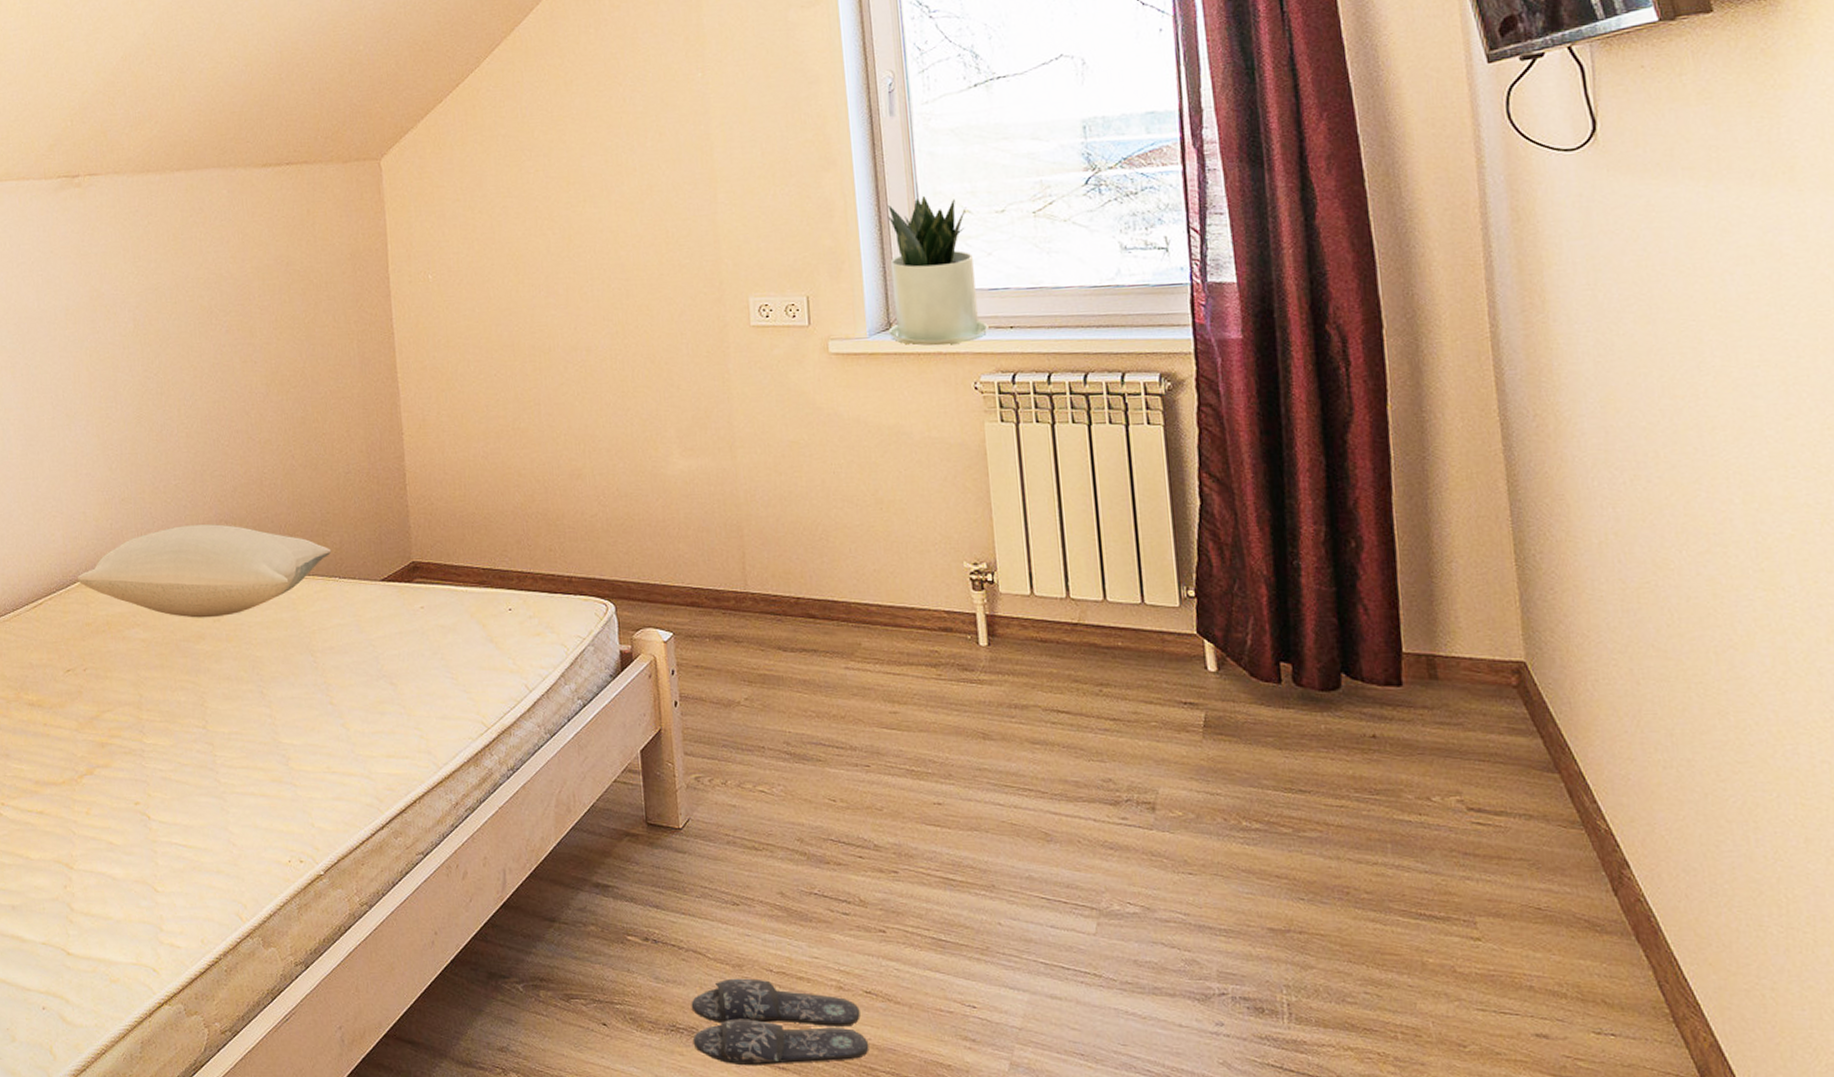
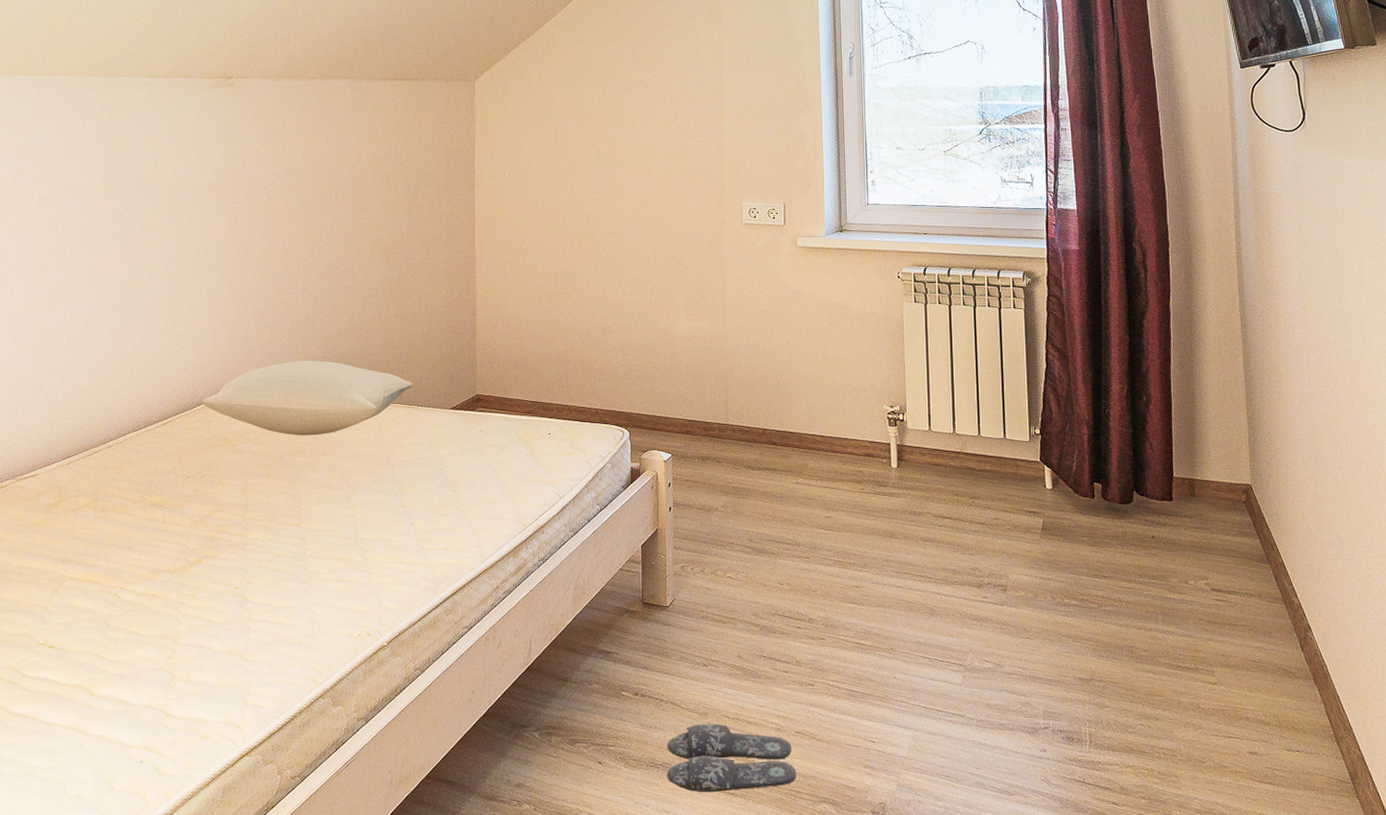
planter: present [887,195,989,346] -> none [840,135,909,245]

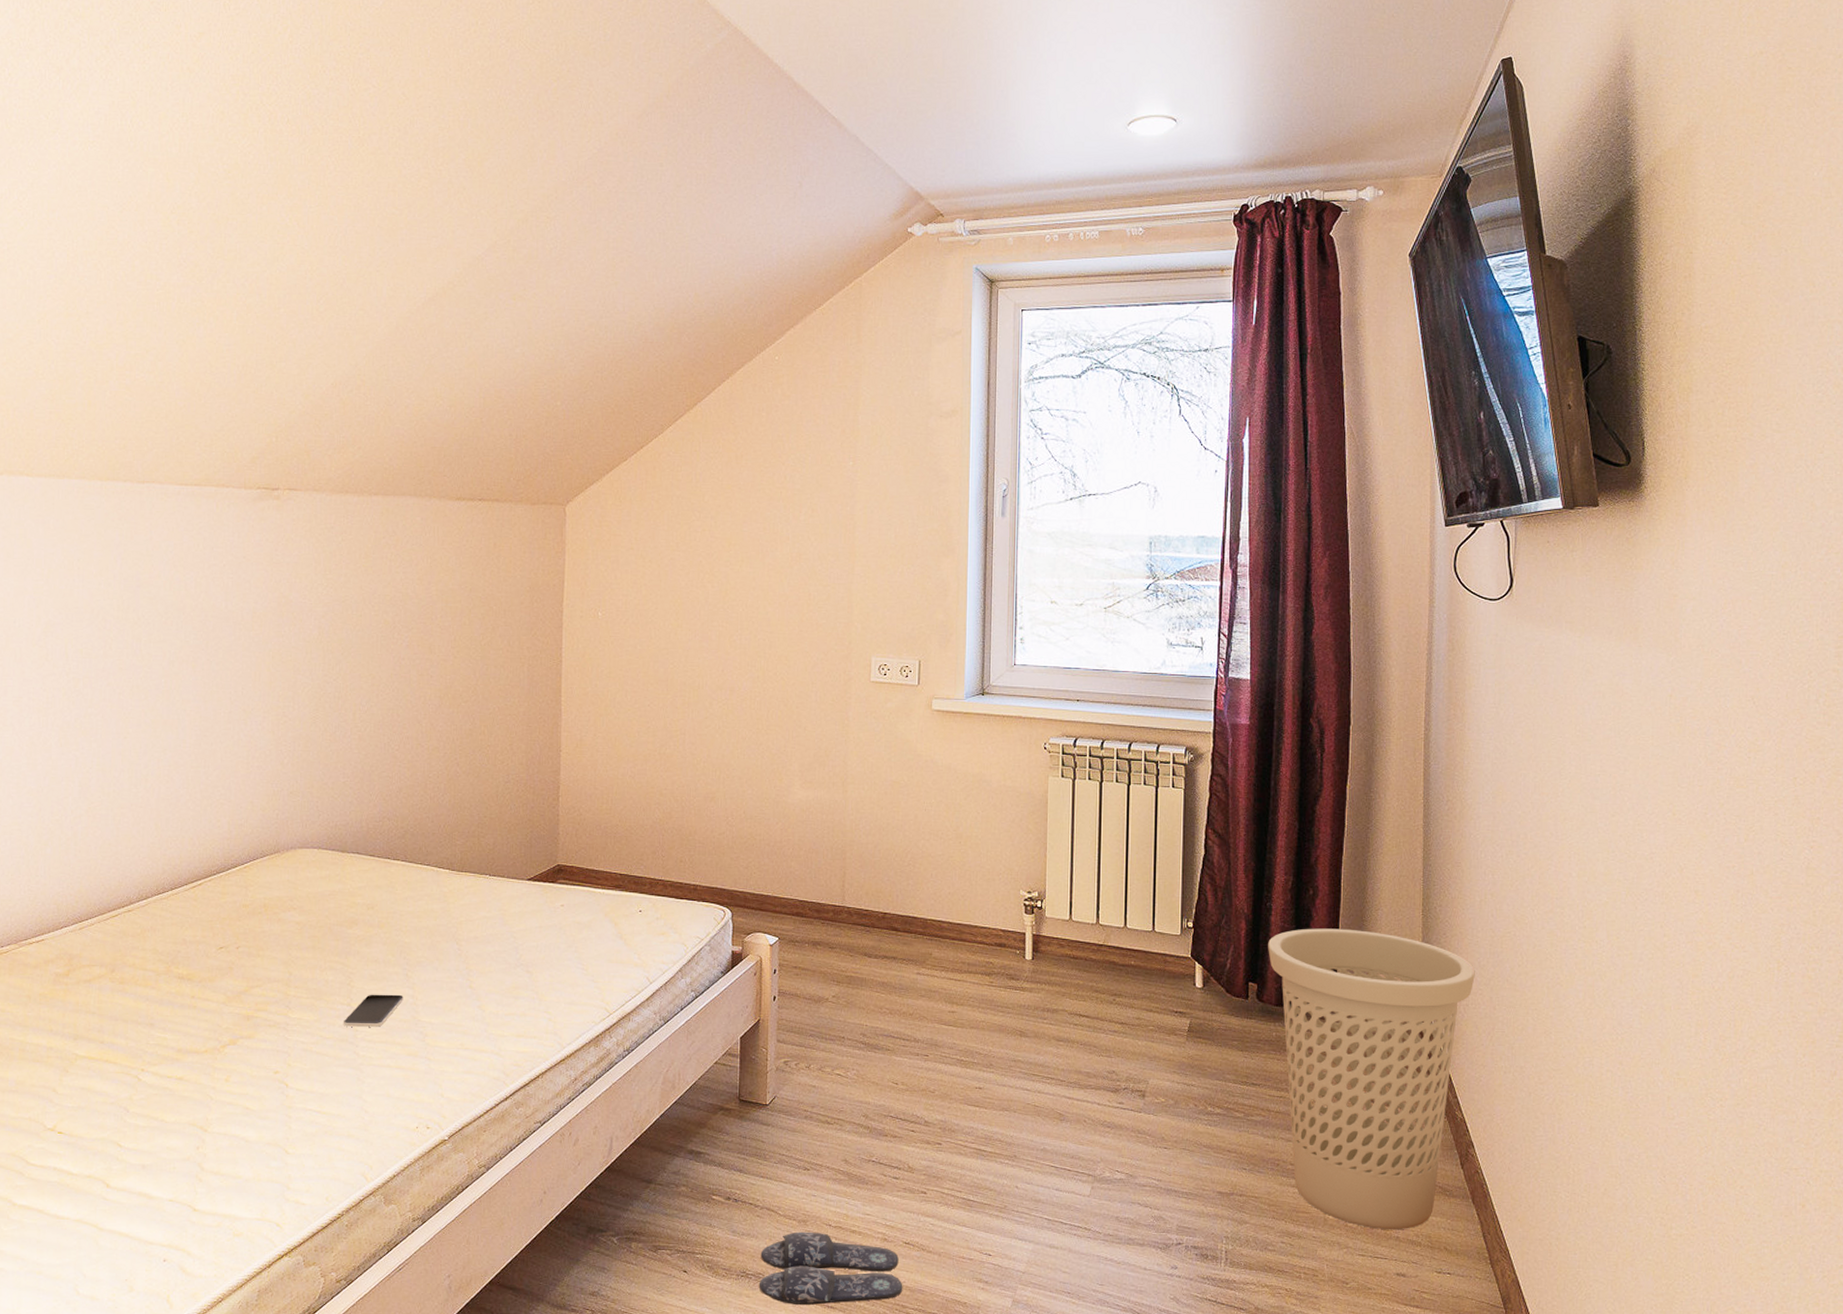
pillow: present [202,360,413,436] -> none [238,820,485,905]
smartphone: none [294,514,346,545] -> present [344,994,404,1027]
laundry basket: none [1109,431,1300,710] -> present [1268,928,1475,1229]

